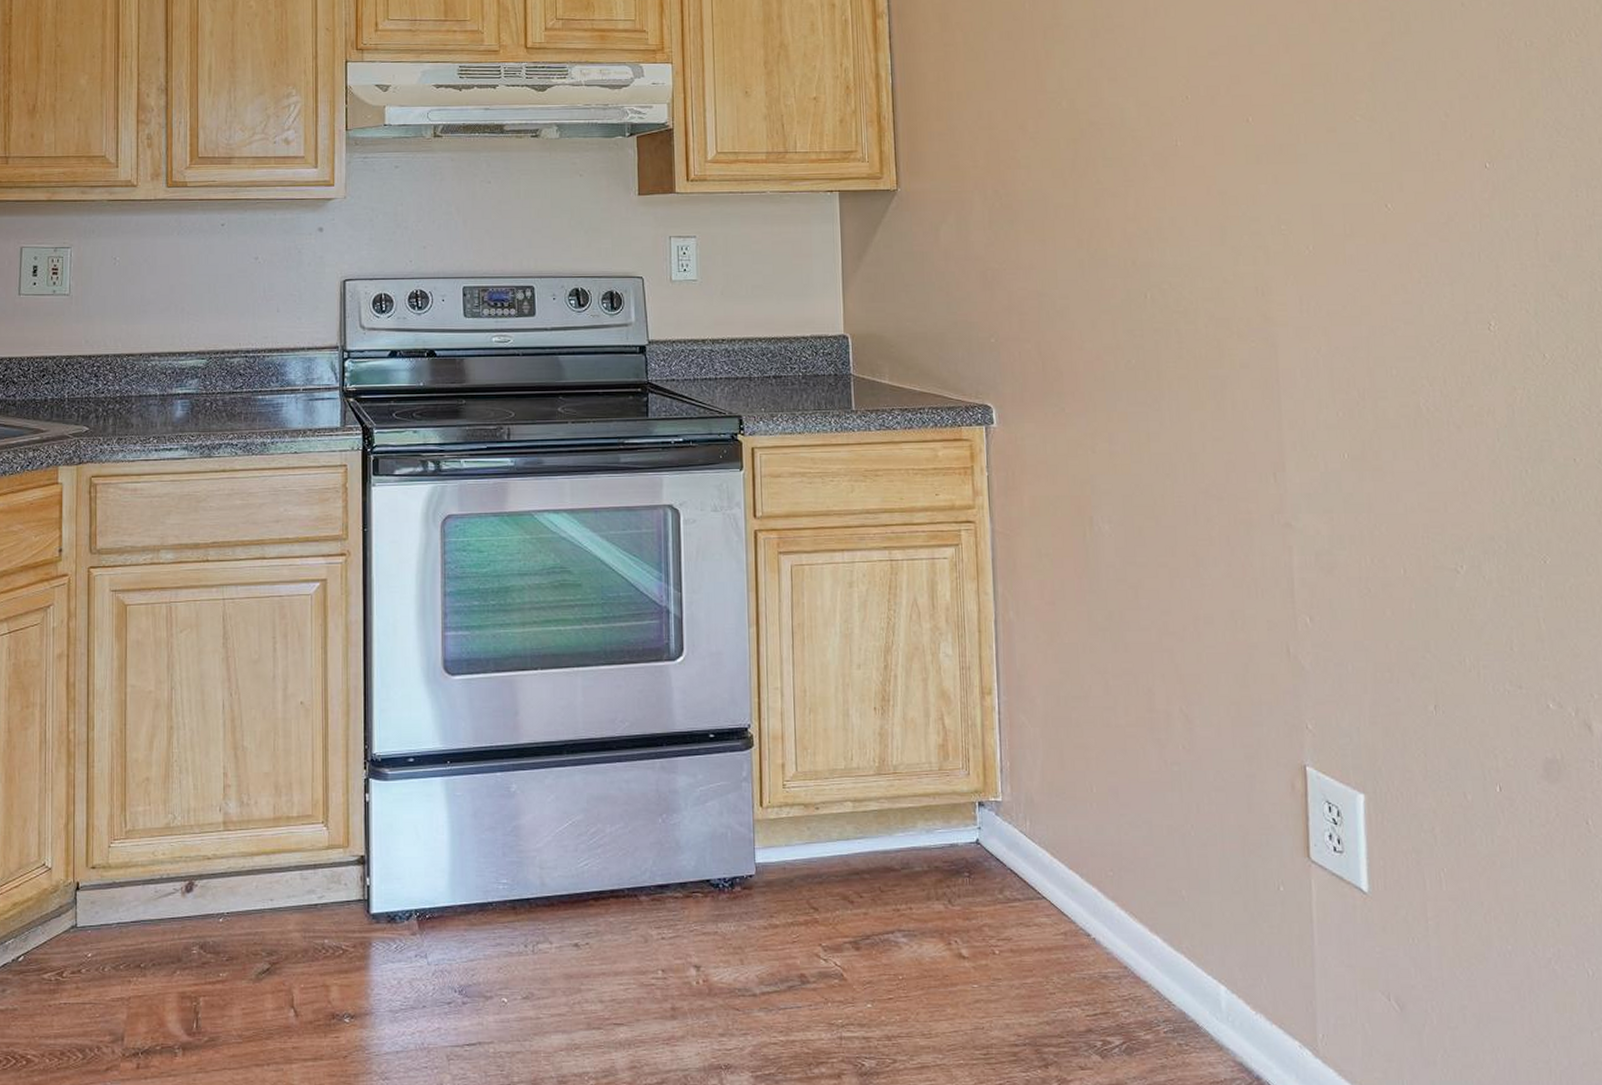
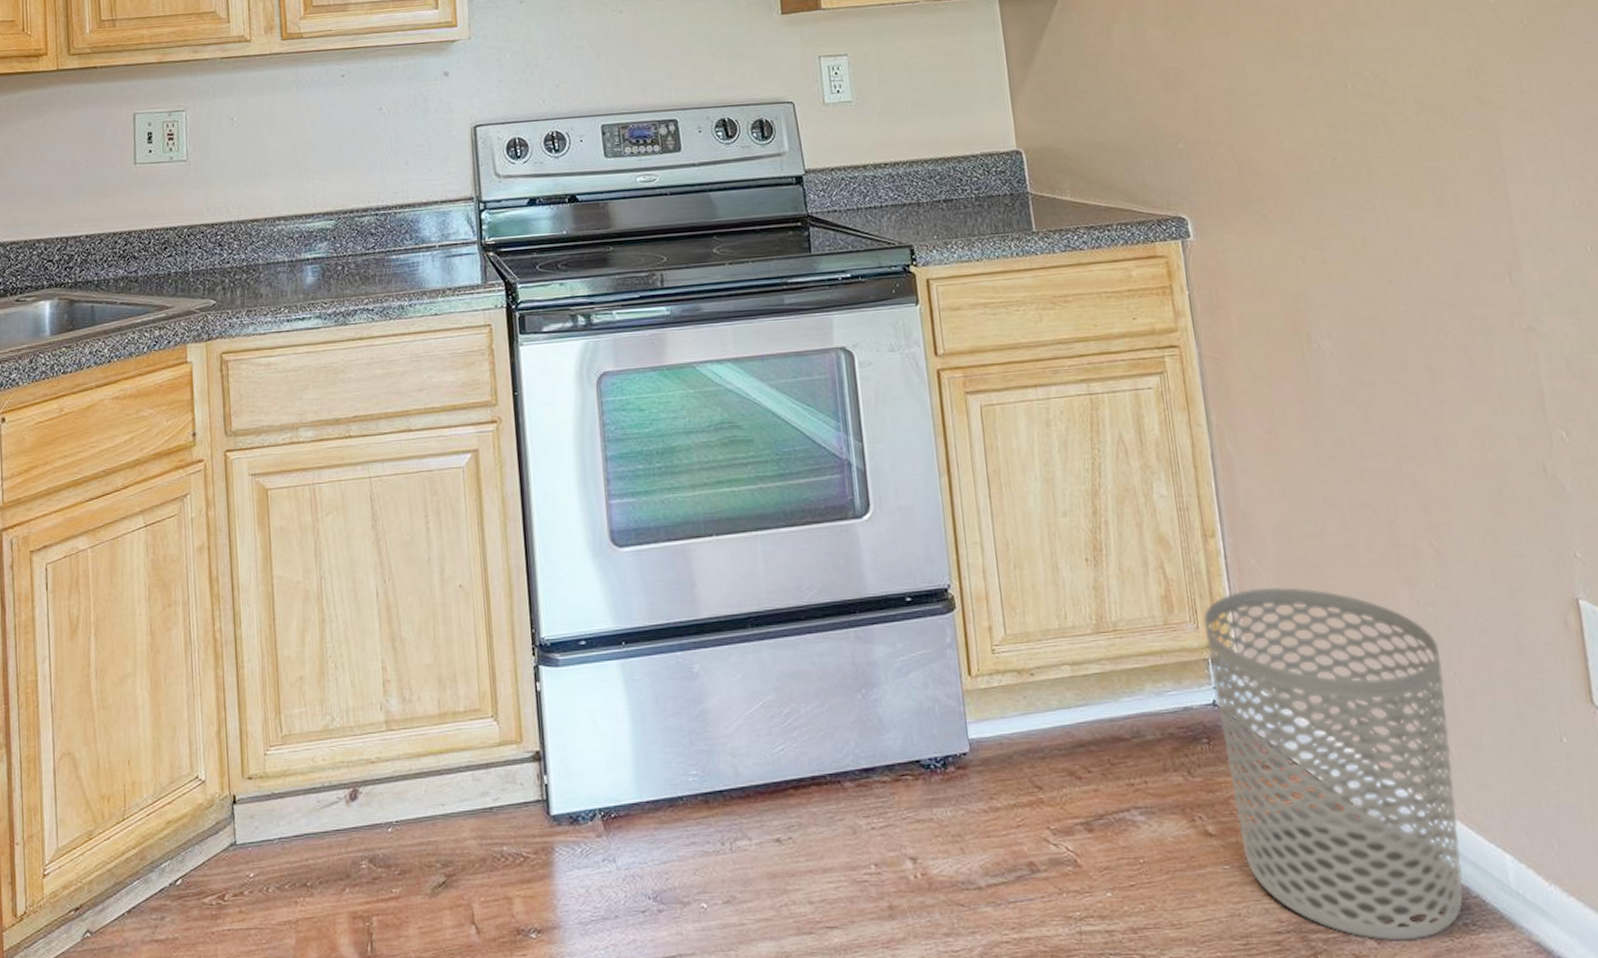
waste bin: none [974,741,1182,1057] -> present [1203,587,1465,941]

